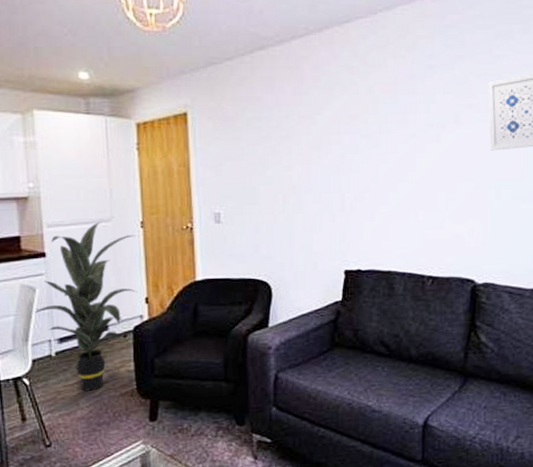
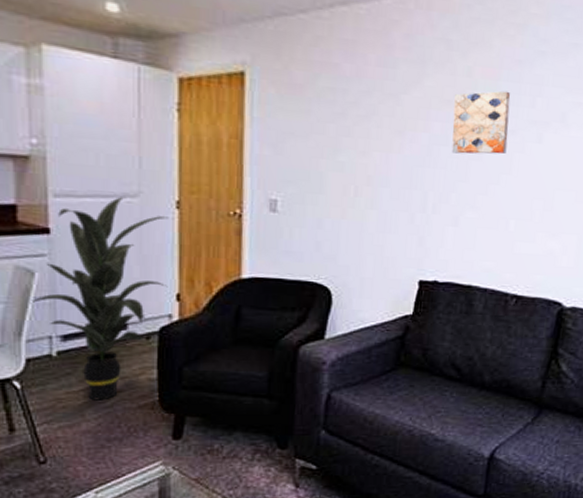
wall art: none [360,102,409,159] -> present [451,91,511,154]

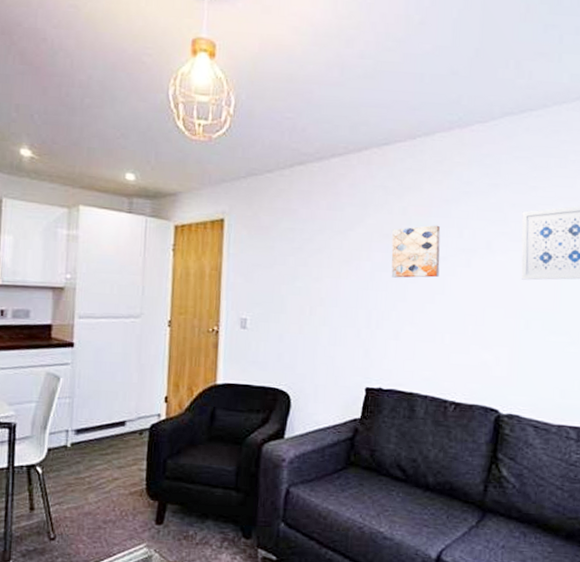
indoor plant: present [29,197,169,401] -> none [54,318,162,487]

